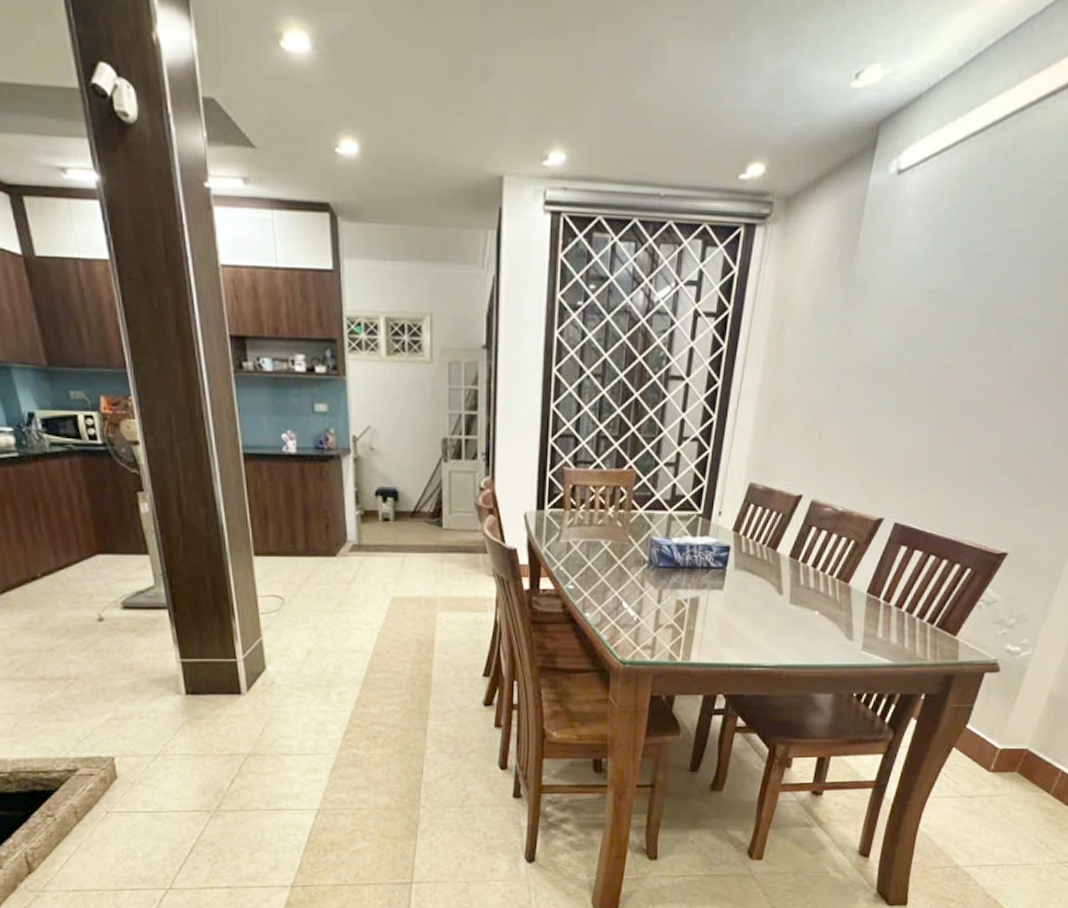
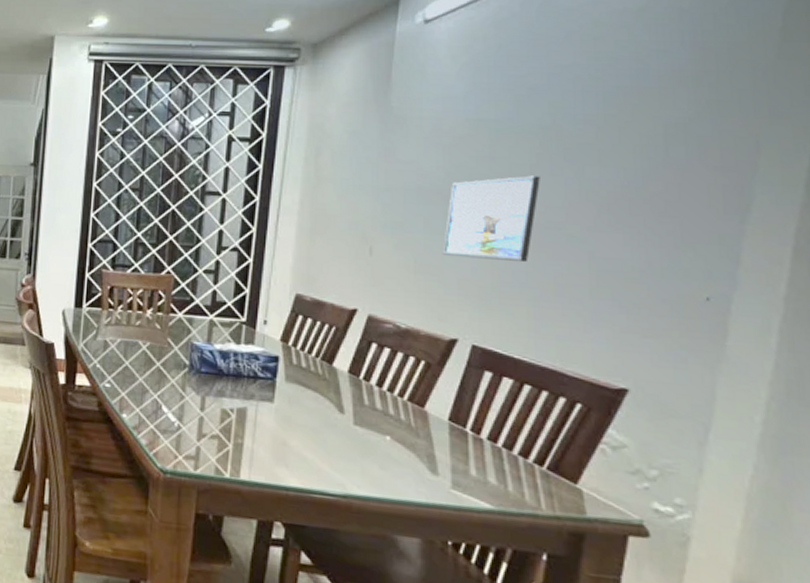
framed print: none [881,352,975,440] -> present [442,175,540,262]

